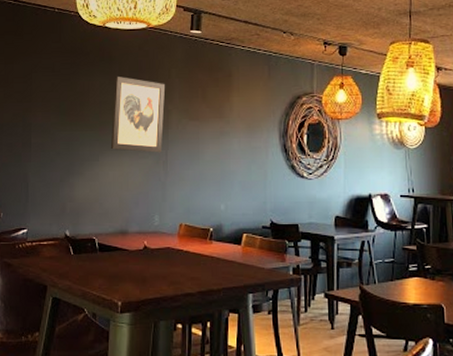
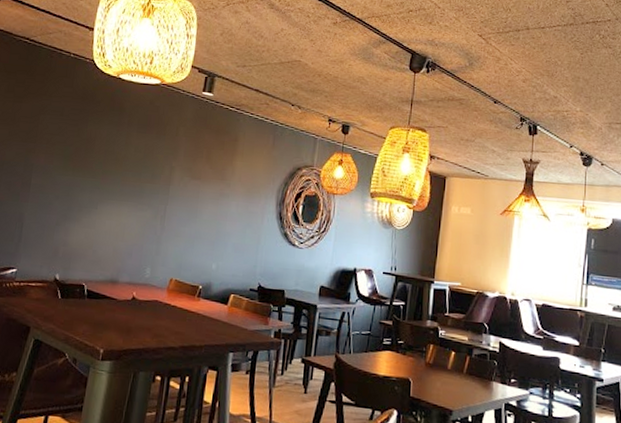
wall art: present [110,77,166,153] -> none [110,128,173,208]

